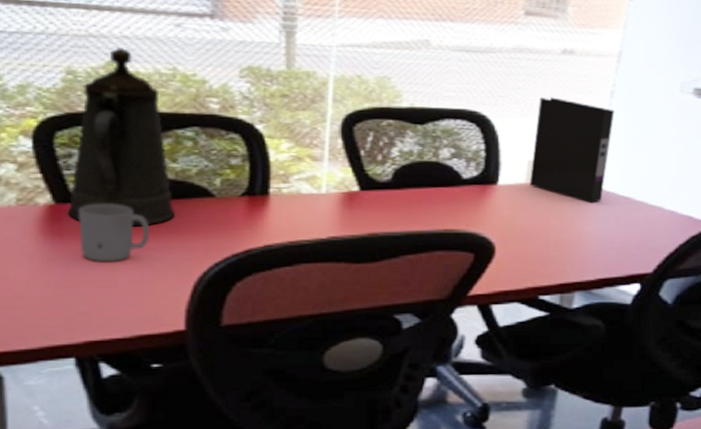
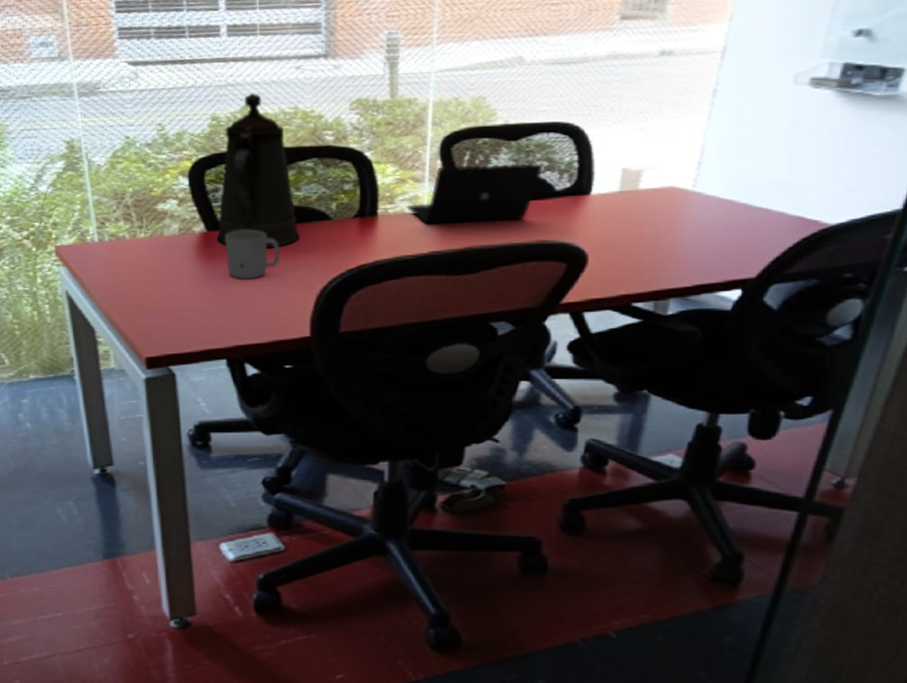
laptop: none [301,146,452,208] -> present [405,163,545,225]
binder: present [529,97,614,203] -> none [623,102,717,208]

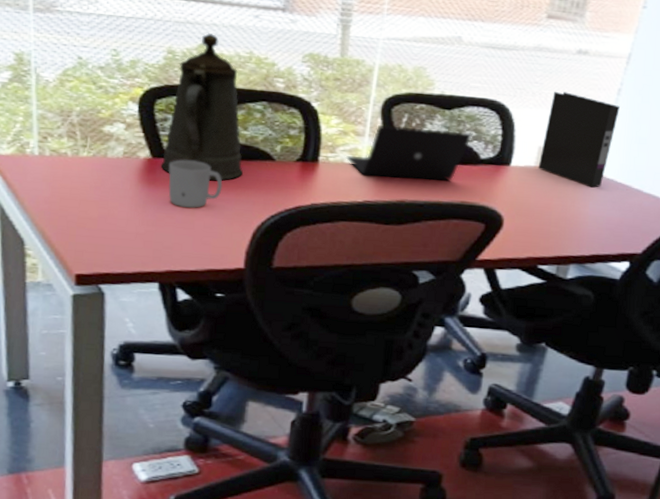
binder: none [623,102,717,208] -> present [538,92,620,188]

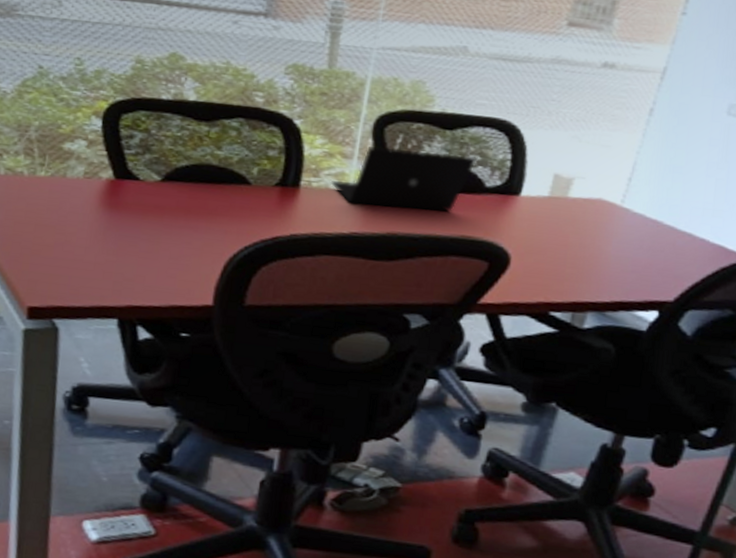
coffee pot: present [160,33,243,181] -> none [124,41,215,207]
mug: present [168,160,223,208] -> none [131,182,192,236]
binder: present [538,92,620,188] -> none [552,111,652,223]

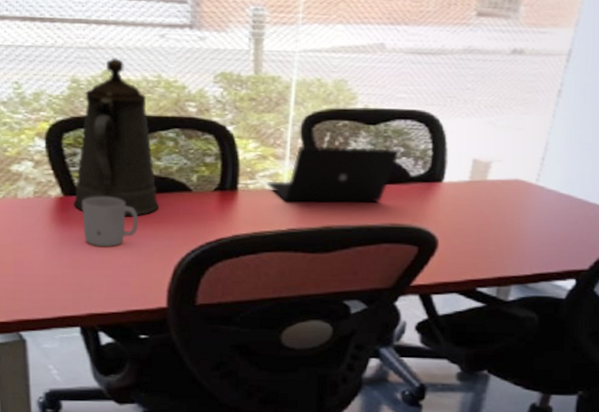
coffee pot: none [124,41,215,207] -> present [73,58,159,217]
mug: none [131,182,192,236] -> present [81,196,139,247]

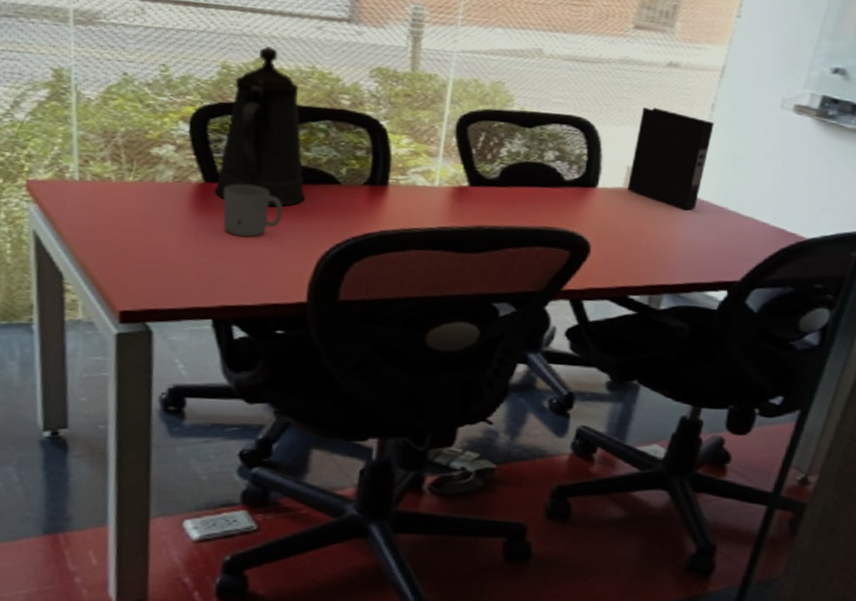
laptop: present [266,146,401,203] -> none [417,145,556,205]
binder: none [473,97,561,201] -> present [626,107,714,211]

